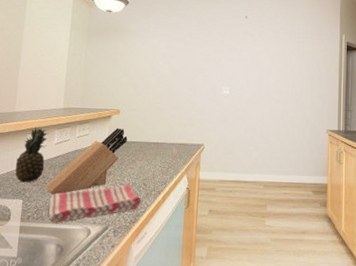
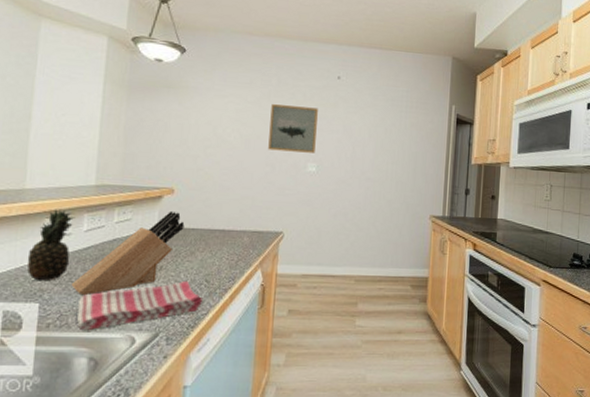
wall art: none [191,41,230,79] -> present [268,104,318,153]

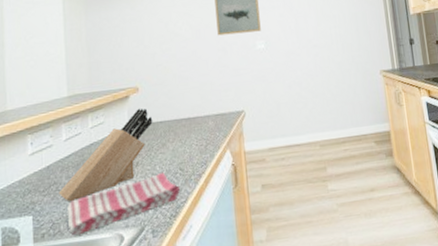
fruit: present [26,209,75,280] -> none [16,124,55,194]

